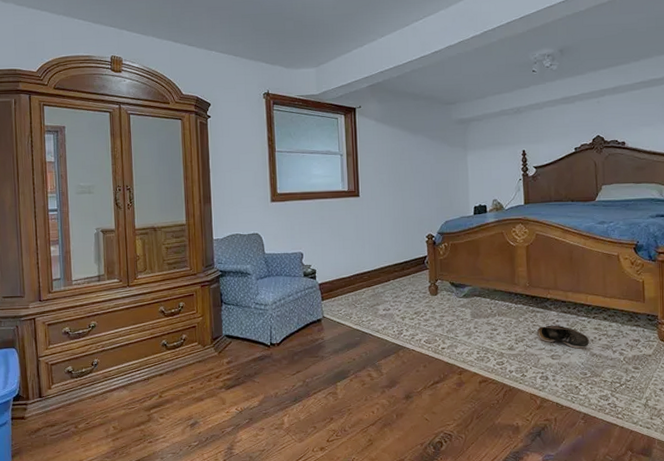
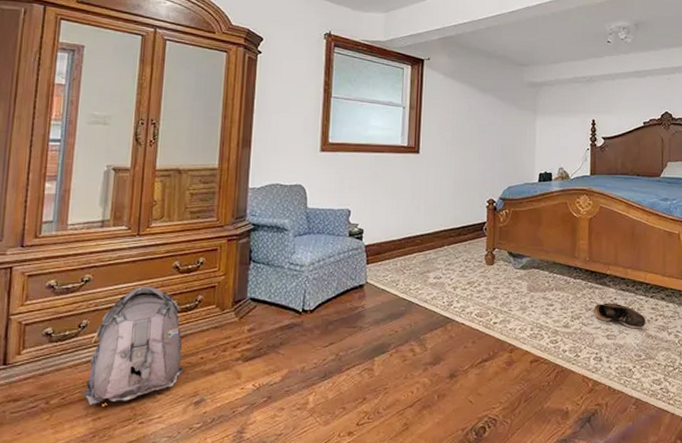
backpack: none [102,328,178,429] -> present [82,286,184,405]

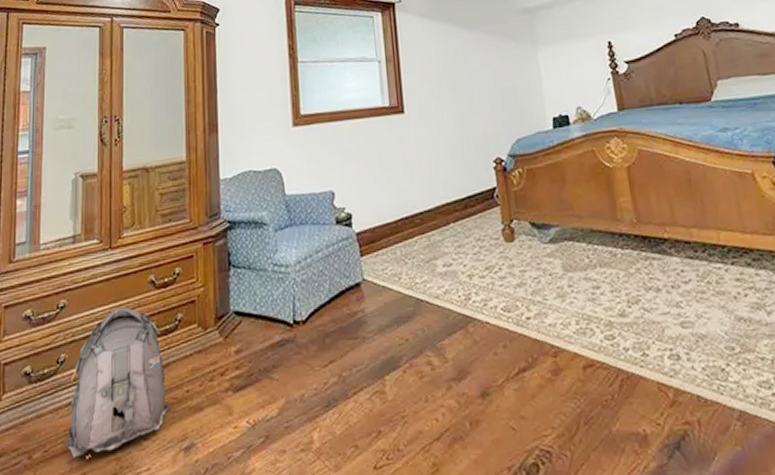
shoe: present [594,303,646,329] -> none [656,276,732,311]

